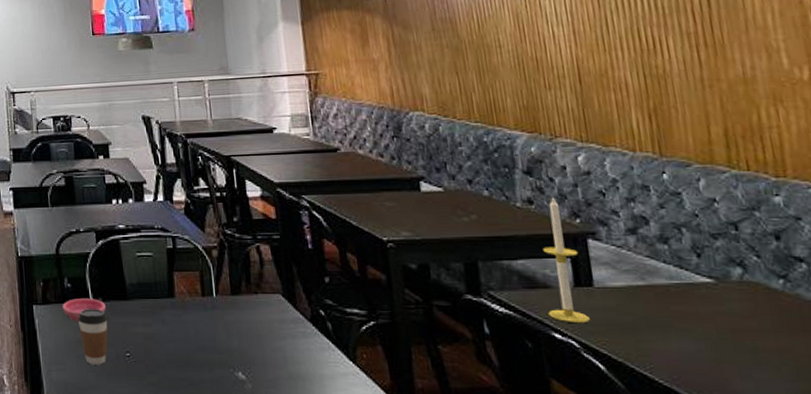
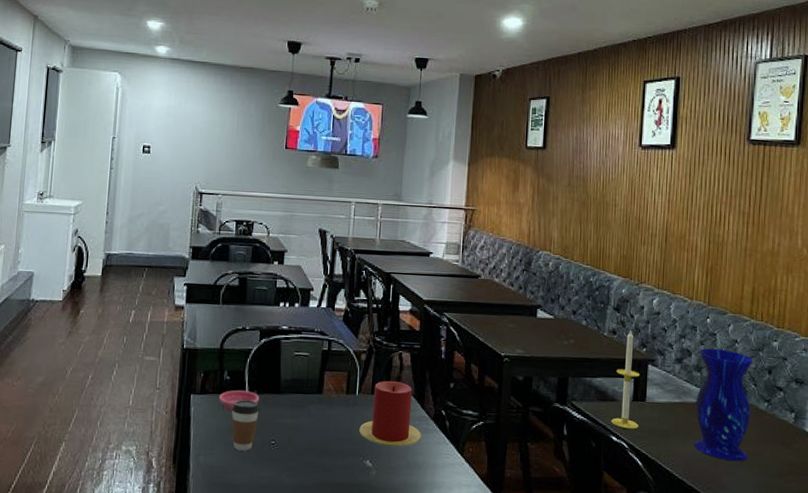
candle: none [223,278,301,356] -> present [359,380,422,447]
vase: none [661,211,769,361] -> present [693,348,753,462]

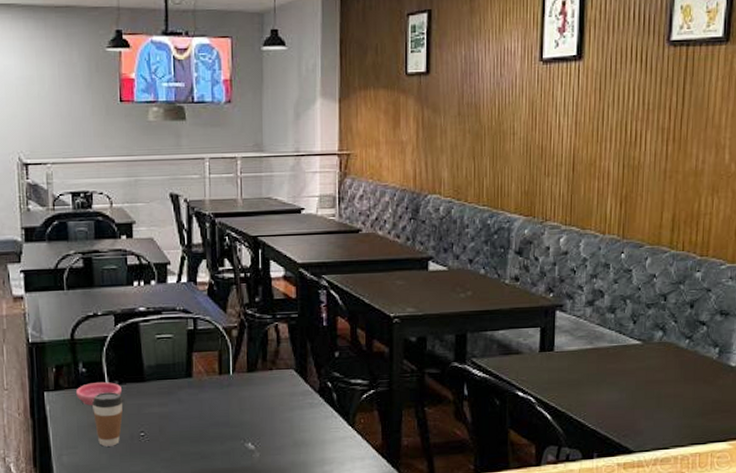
candle: present [359,380,422,447] -> none [237,355,307,427]
candle: present [611,330,640,430] -> none [516,274,547,383]
vase: present [693,348,753,462] -> none [607,286,673,405]

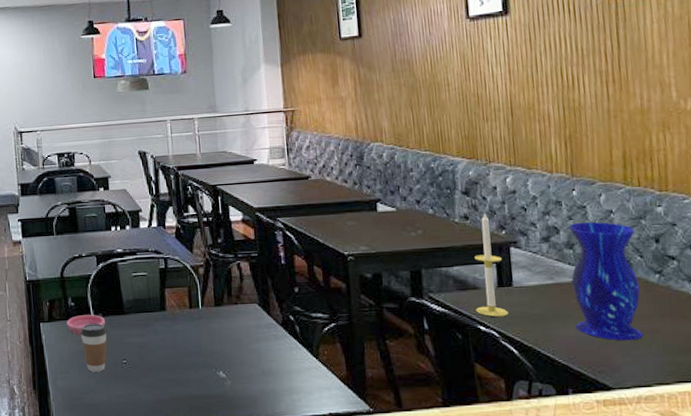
candle: none [516,274,547,383] -> present [474,213,508,318]
vase: none [607,286,673,405] -> present [569,222,643,341]

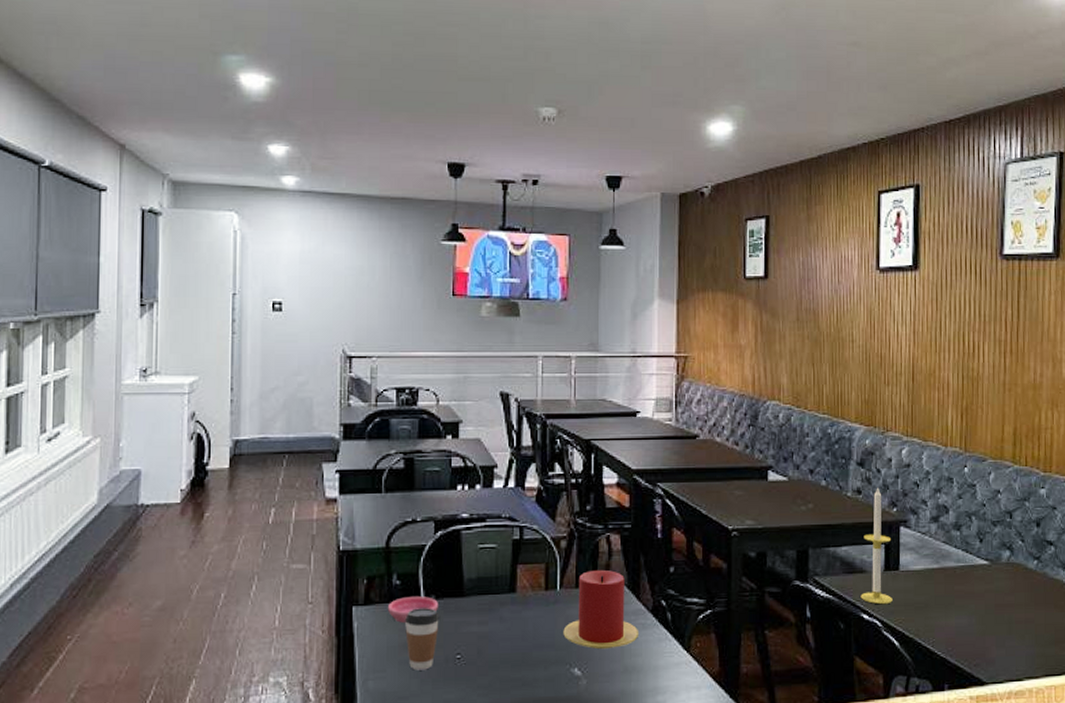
candle: none [207,291,273,357] -> present [563,569,640,650]
vase: present [569,222,643,341] -> none [956,501,1019,632]

